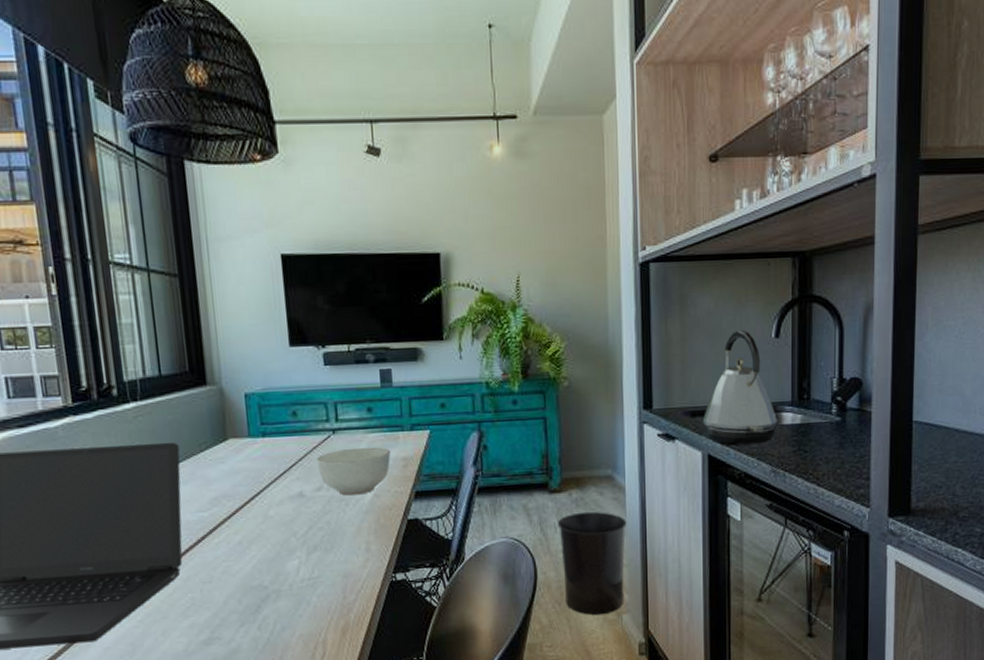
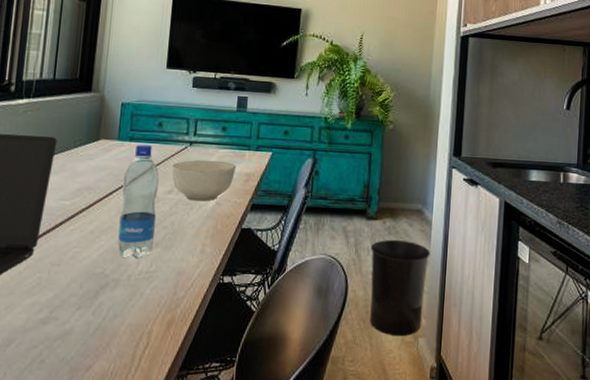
bottle: none [263,438,311,566] -> present [117,144,159,259]
kettle: present [702,329,777,446] -> none [502,99,565,199]

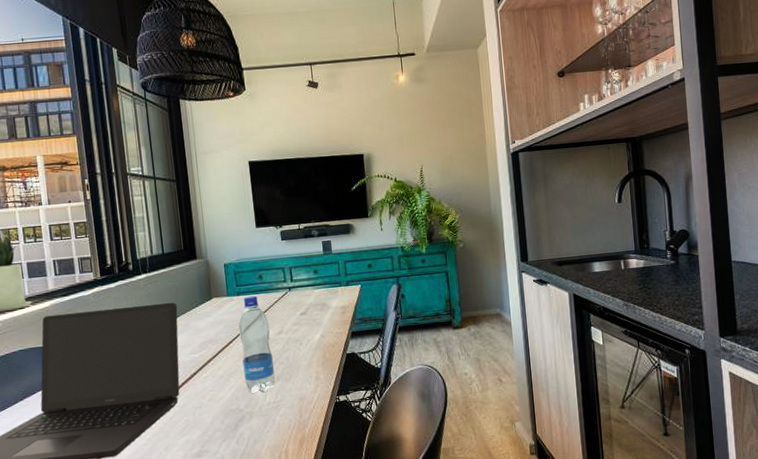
bowl: present [172,160,236,201] -> none [277,299,333,337]
waste bin: present [370,239,430,336] -> none [460,342,516,424]

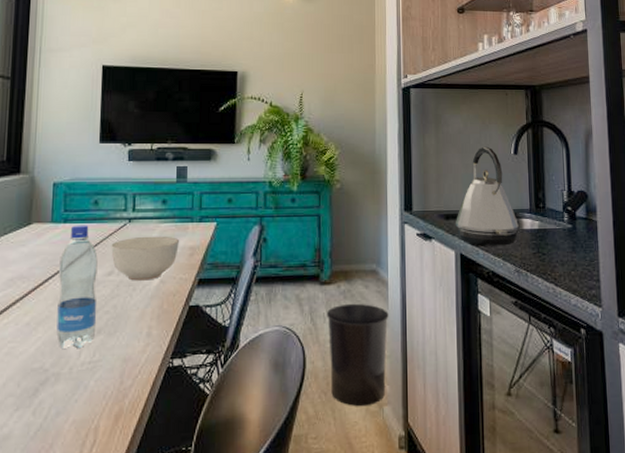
bowl: none [277,299,333,337] -> present [111,236,179,281]
waste bin: none [460,342,516,424] -> present [326,303,389,406]
kettle: none [567,198,626,287] -> present [455,146,519,247]

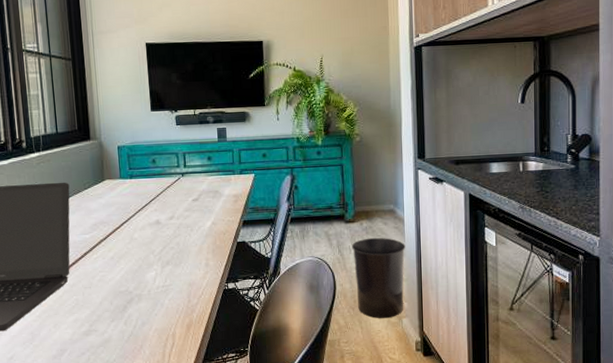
bottle: present [56,225,98,349] -> none [130,179,165,276]
bowl: present [111,236,179,281] -> none [170,186,225,223]
kettle: present [455,146,519,247] -> none [464,97,524,188]

